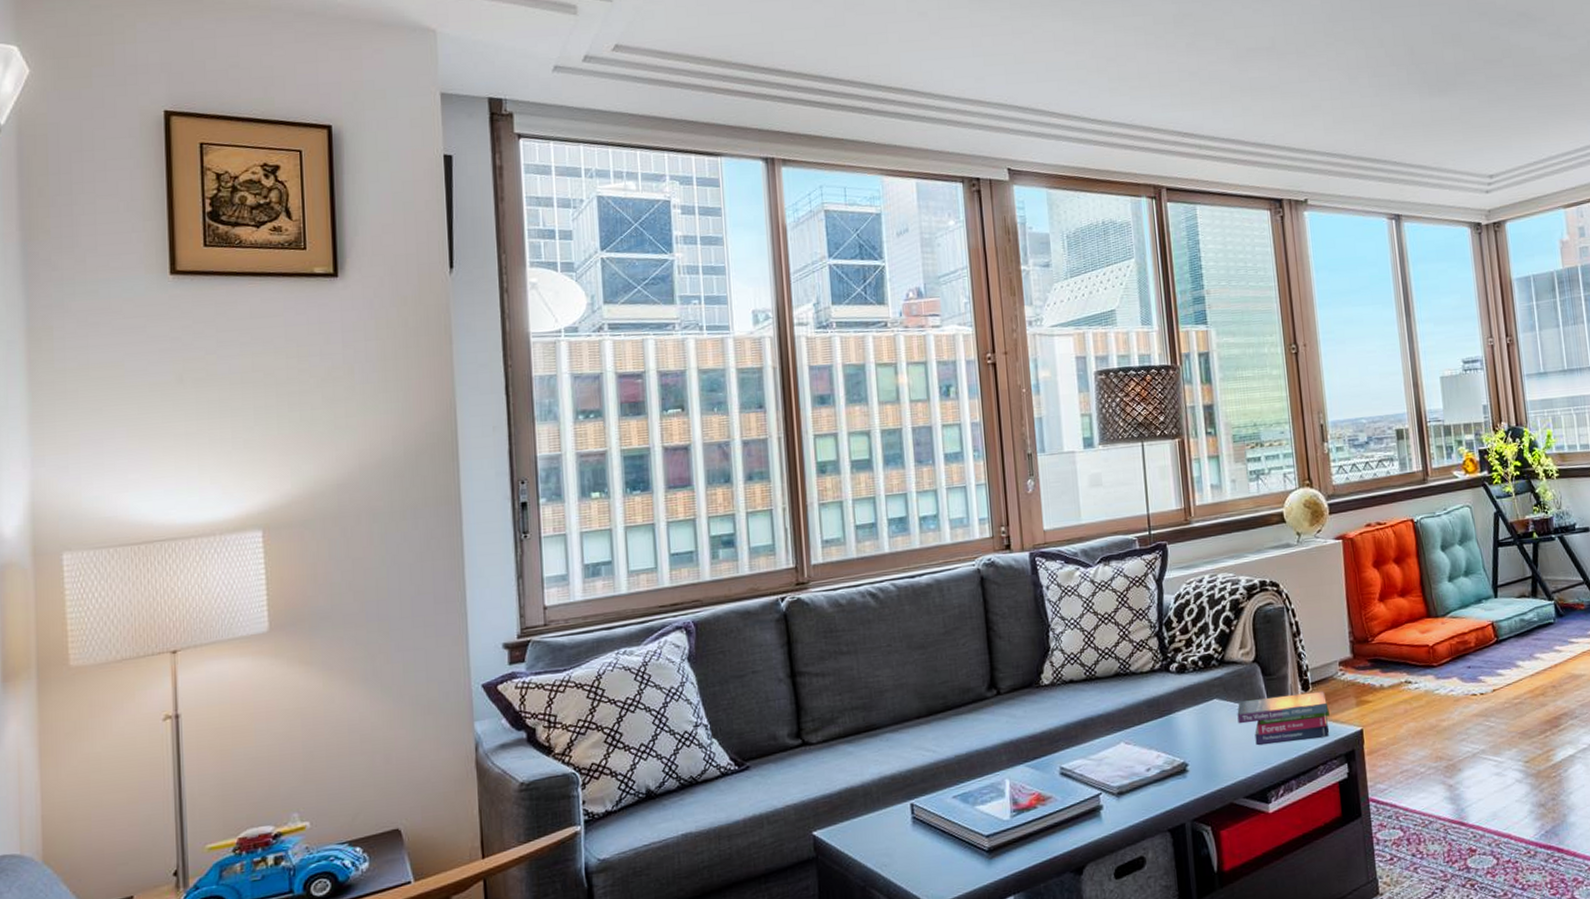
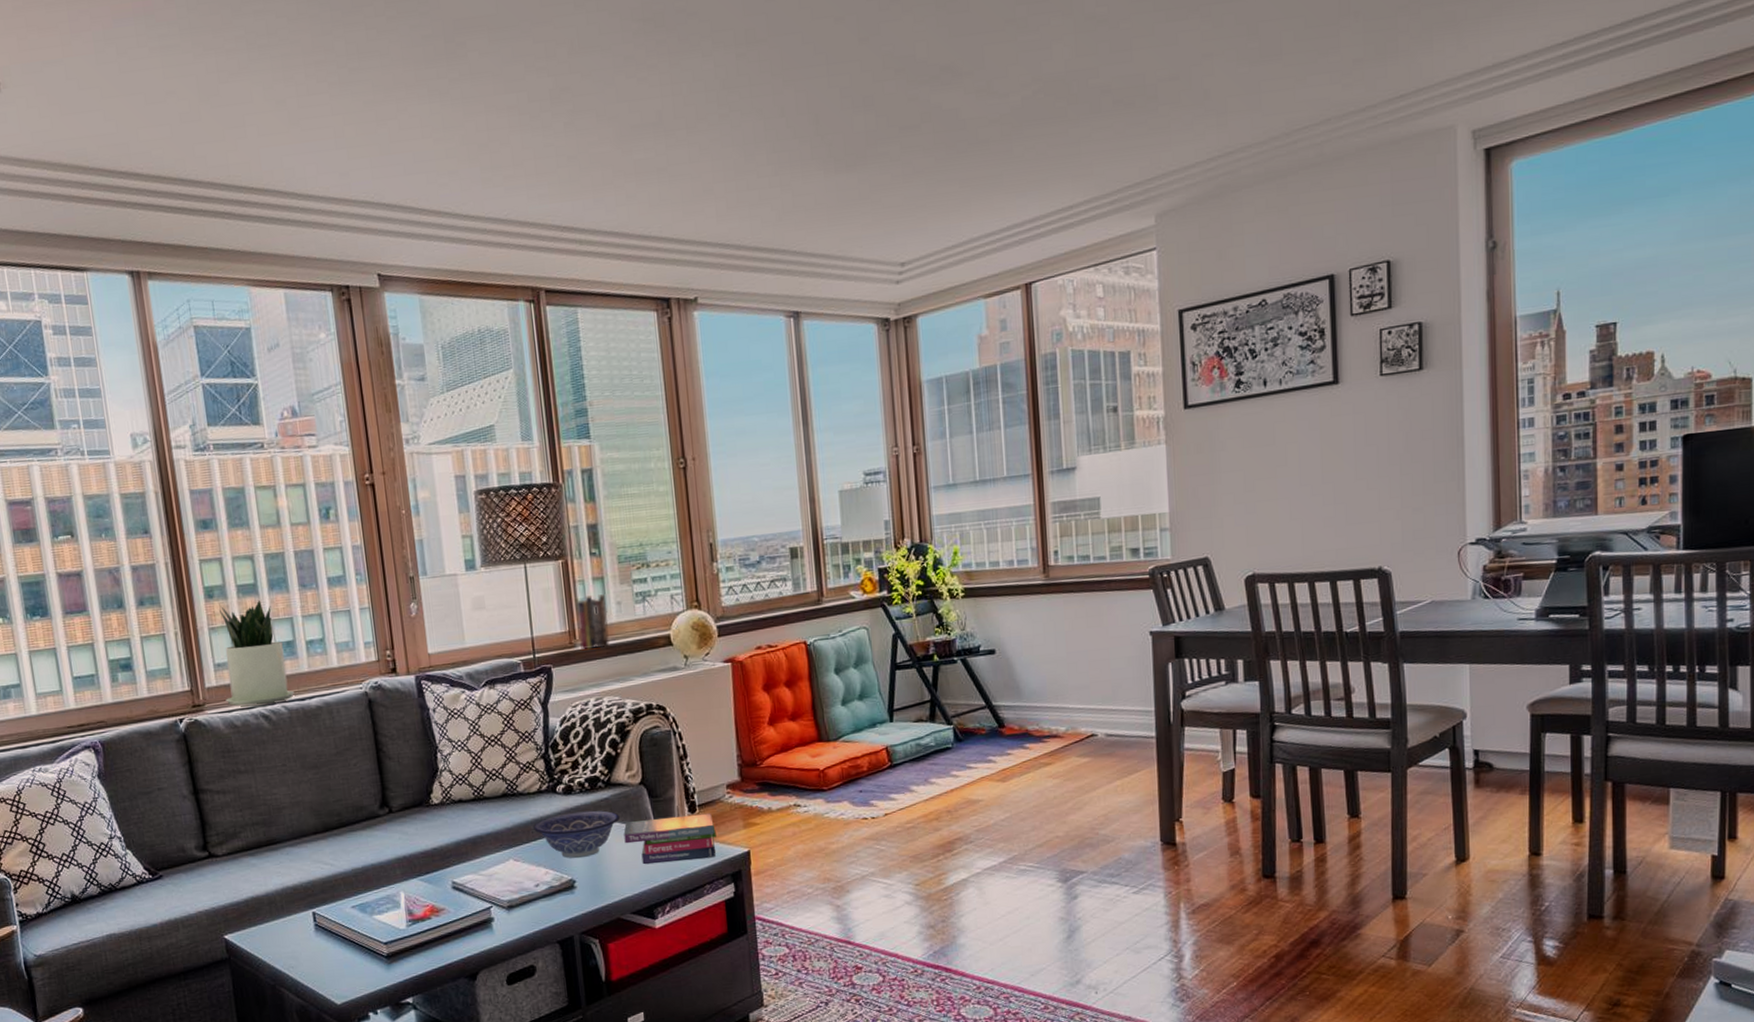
planter: none [831,476,905,584] -> present [220,601,295,706]
decorative bowl: none [1146,689,1233,741] -> present [533,810,620,859]
books: none [1192,472,1224,527] -> present [576,594,610,650]

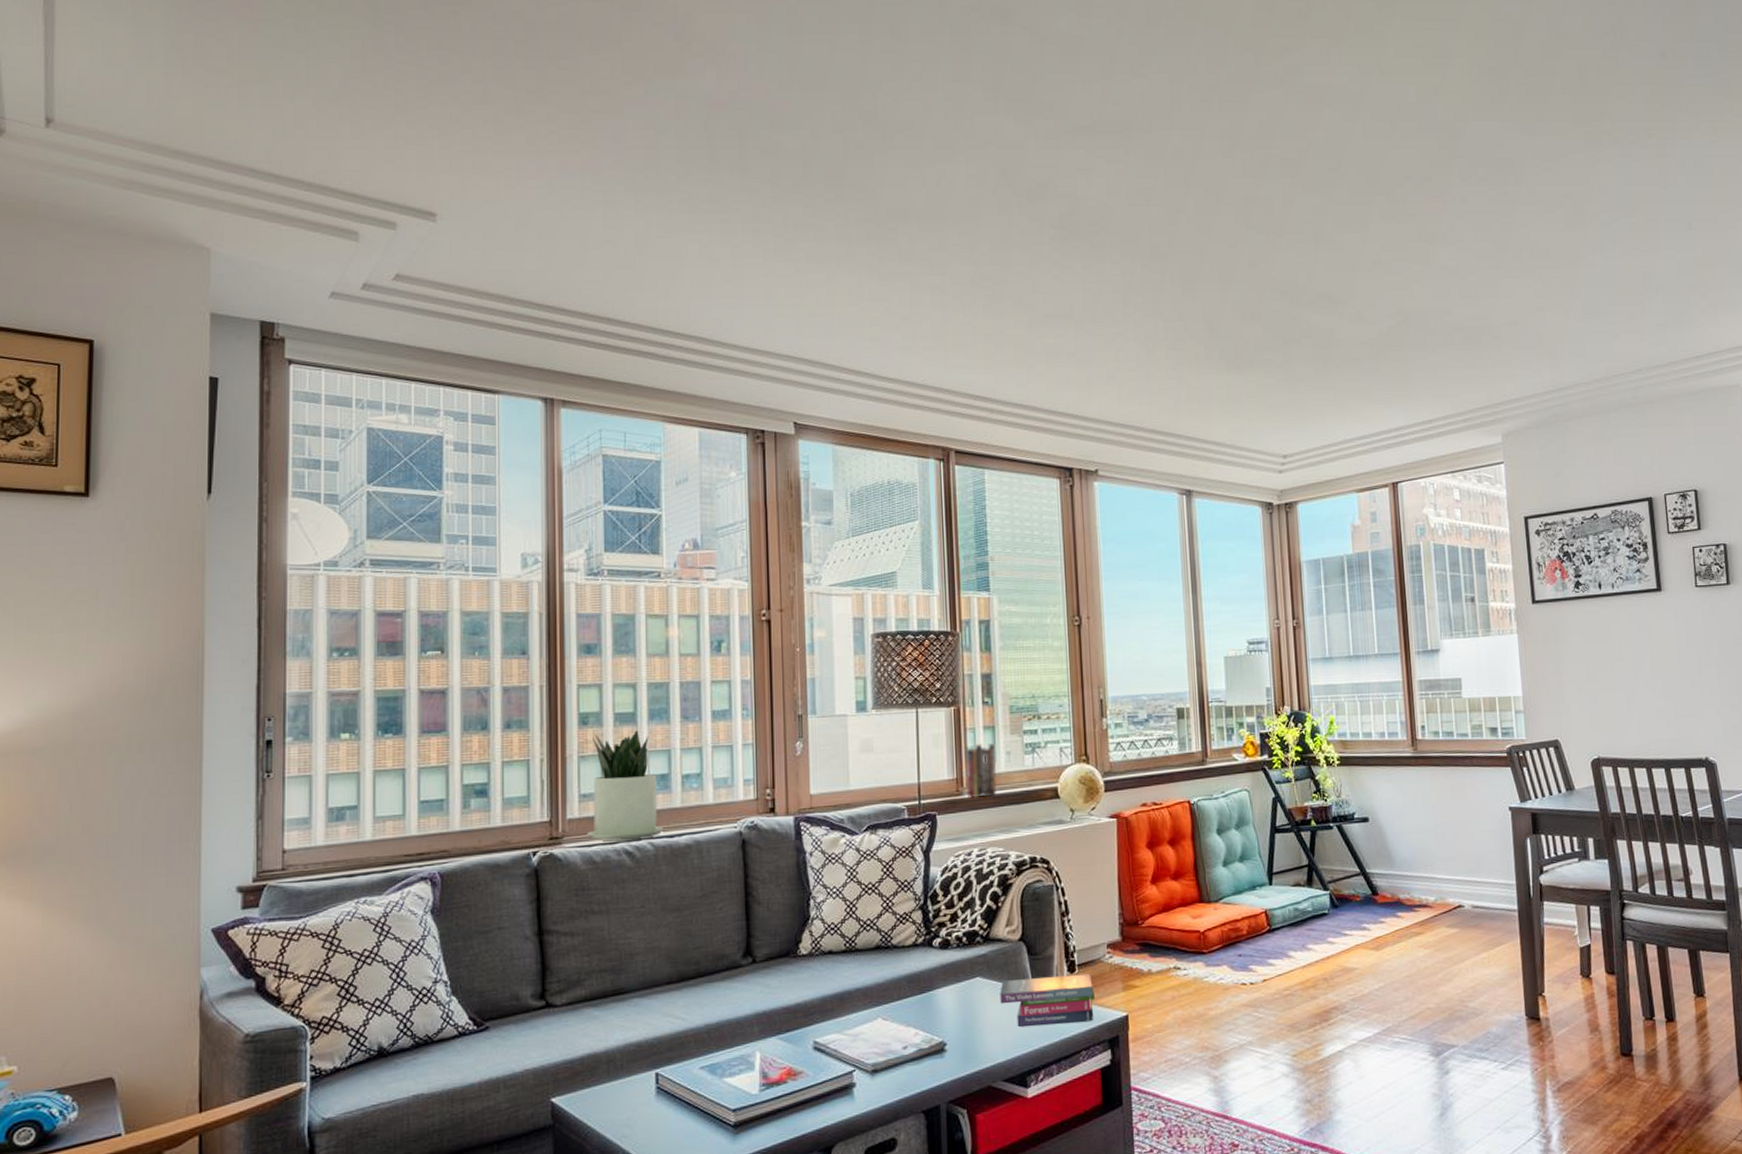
decorative bowl: present [533,810,620,859] -> none [906,967,996,1019]

